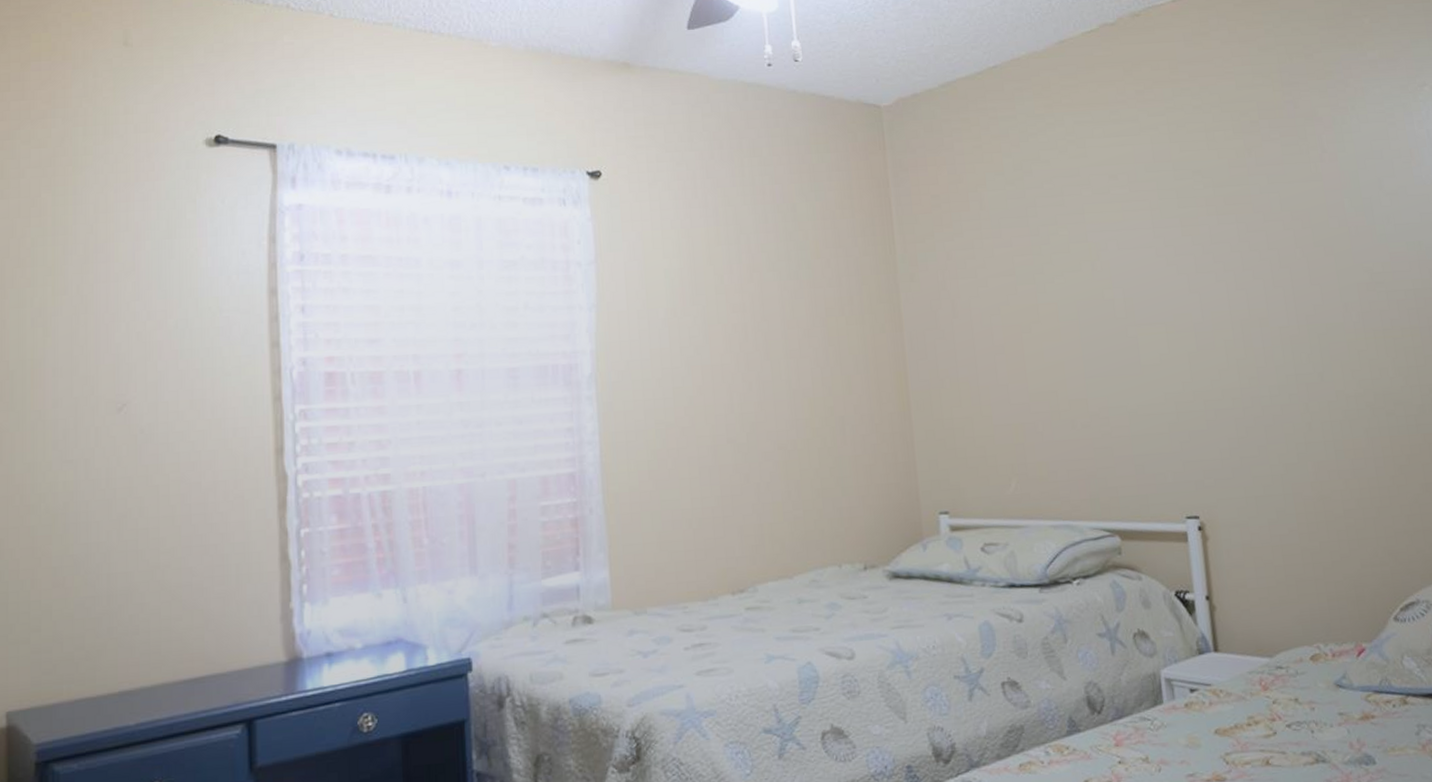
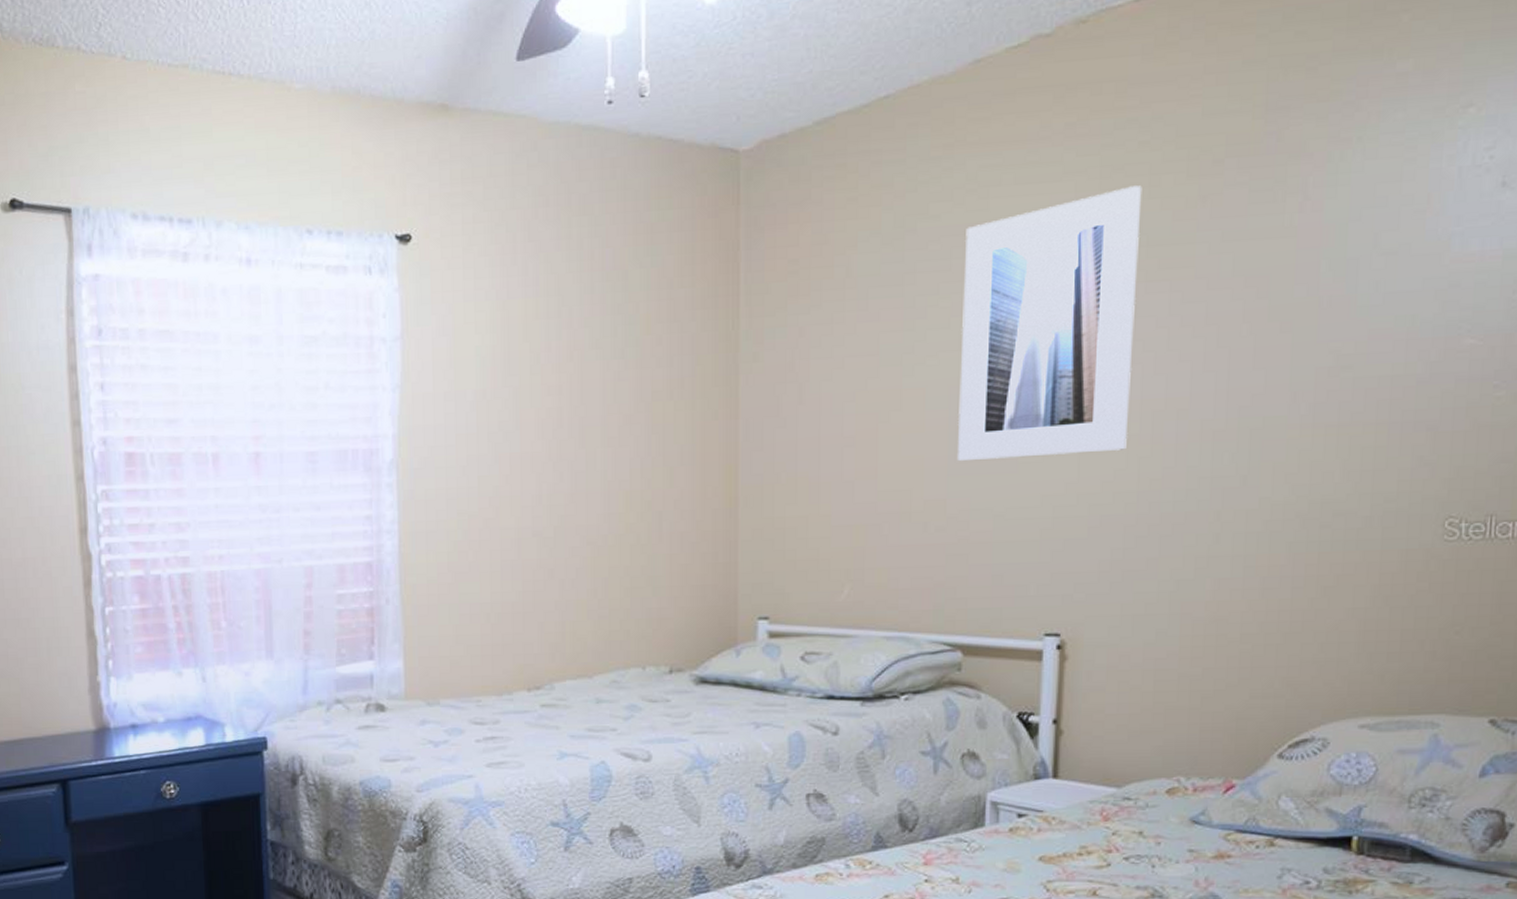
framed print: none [1071,139,1225,366] -> present [956,185,1142,462]

